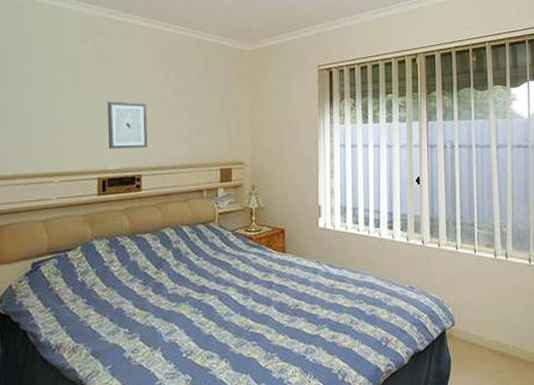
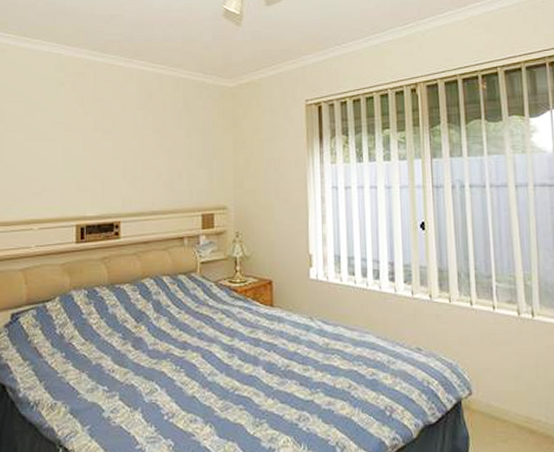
wall art: present [107,101,148,149] -> none [85,144,127,195]

